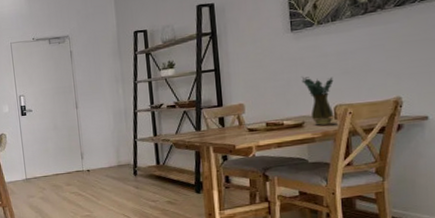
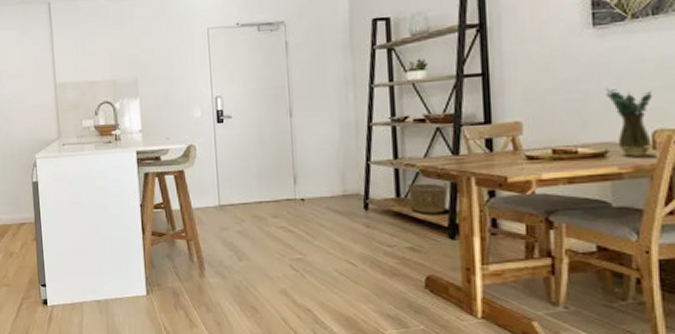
basket: none [165,151,194,175] -> present [408,182,448,213]

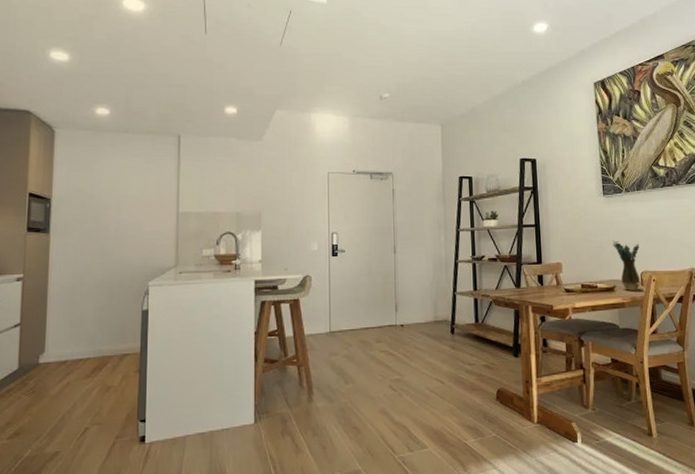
basket: present [408,182,448,213] -> none [484,310,513,335]

